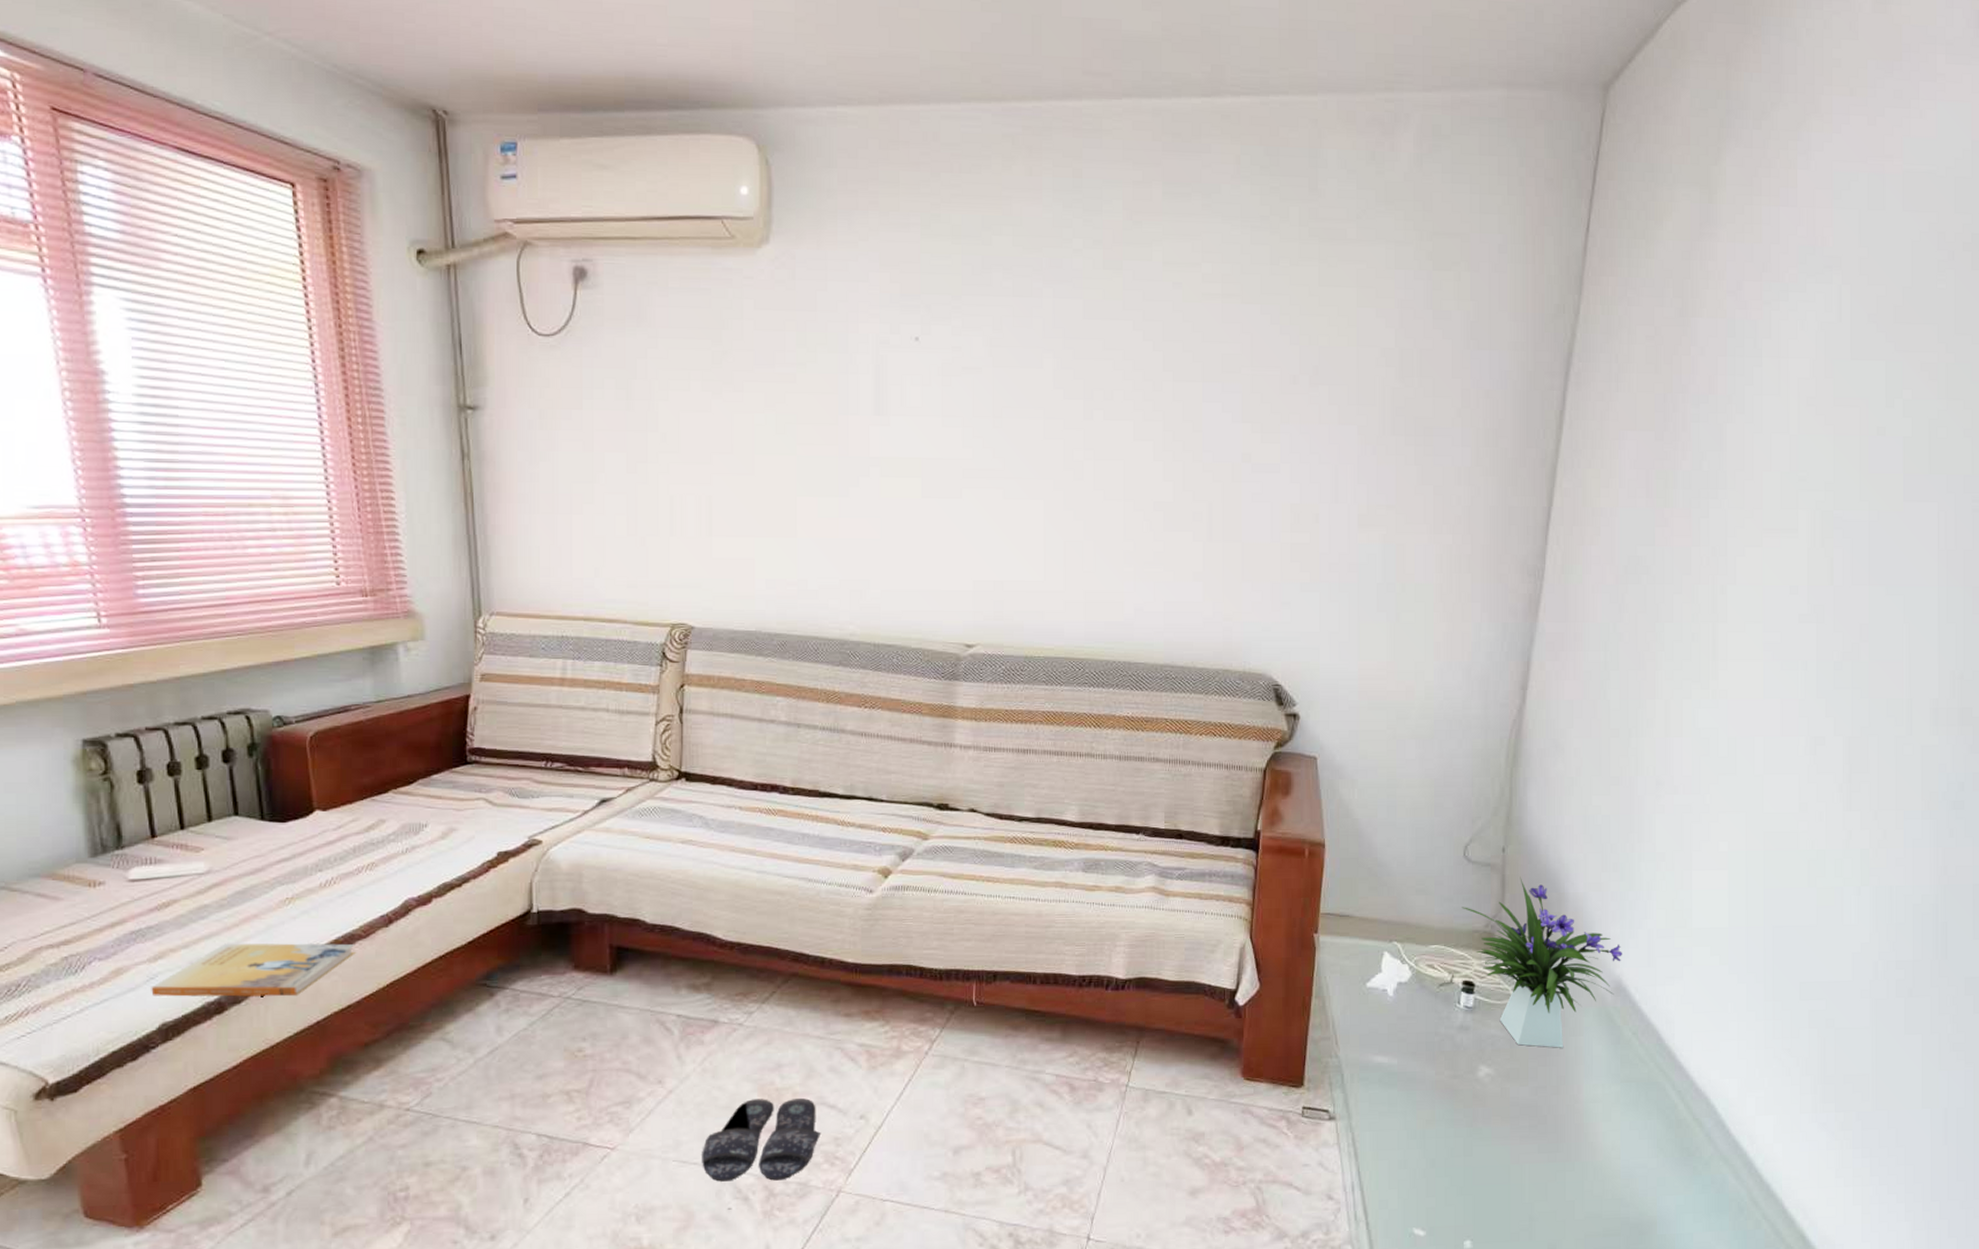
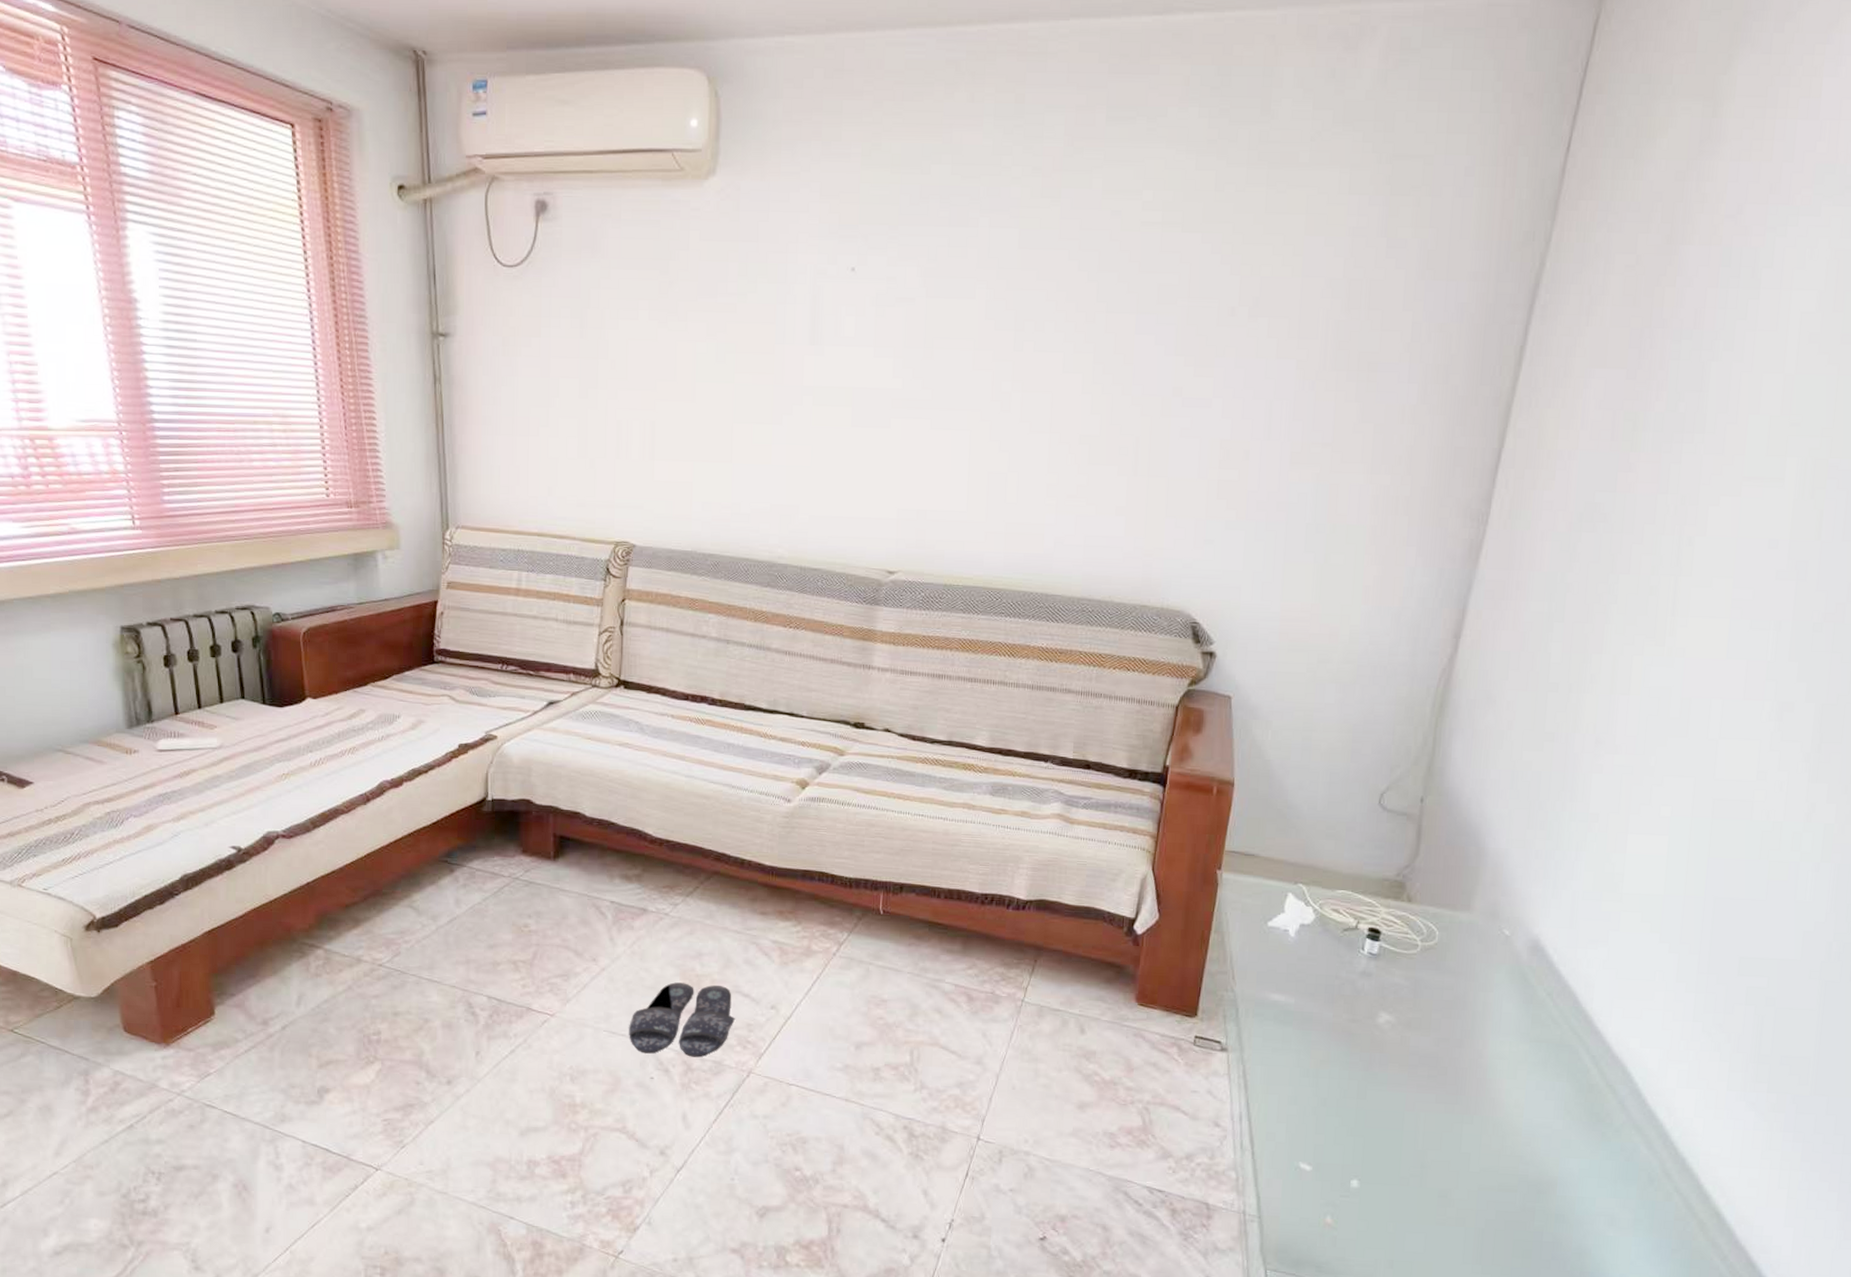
book: present [151,943,357,997] -> none [175,810,340,860]
flower arrangement: present [1461,876,1622,1048] -> none [1373,828,1543,1002]

